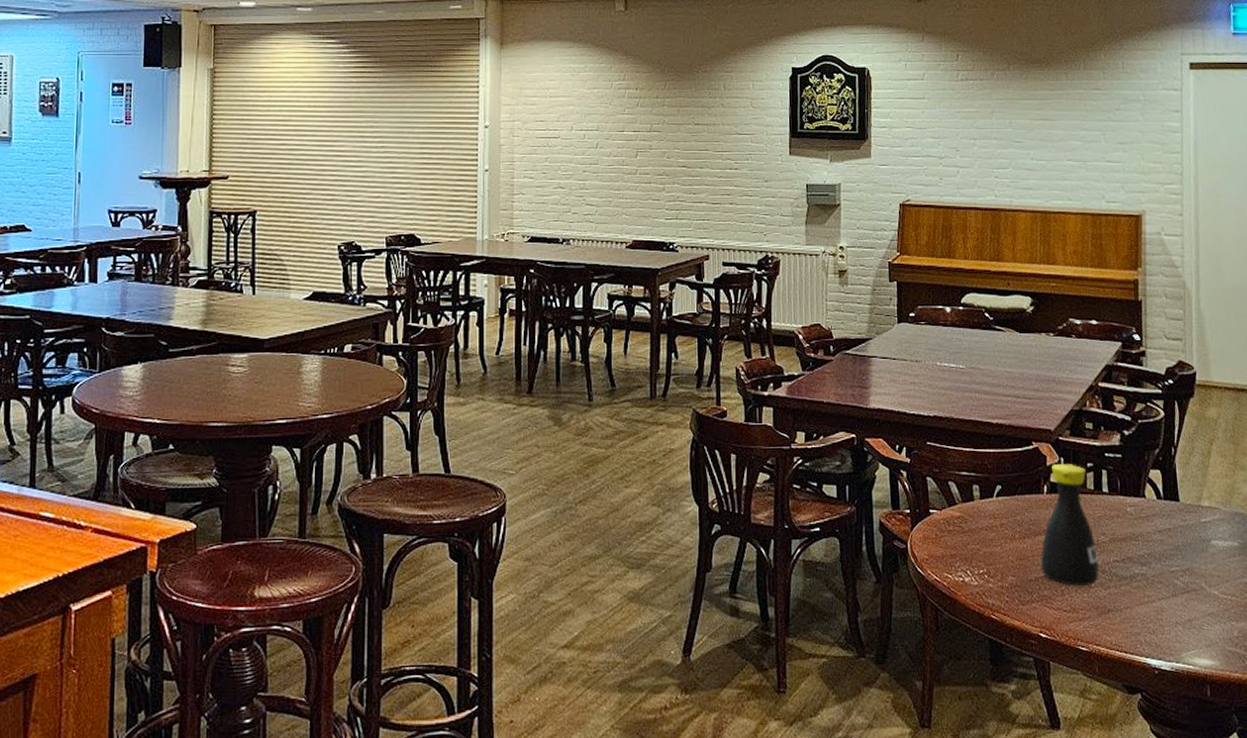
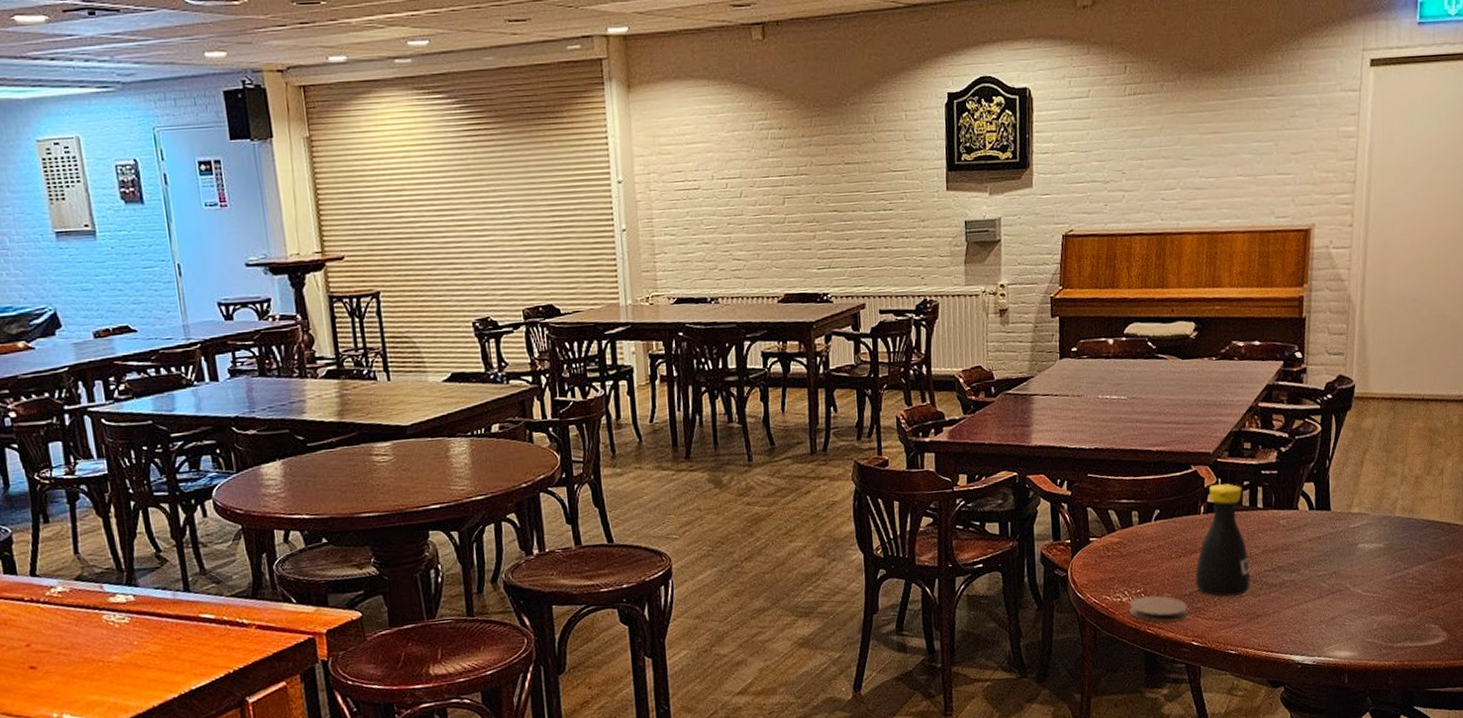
coaster: none [972,578,1034,609] -> present [1129,595,1188,622]

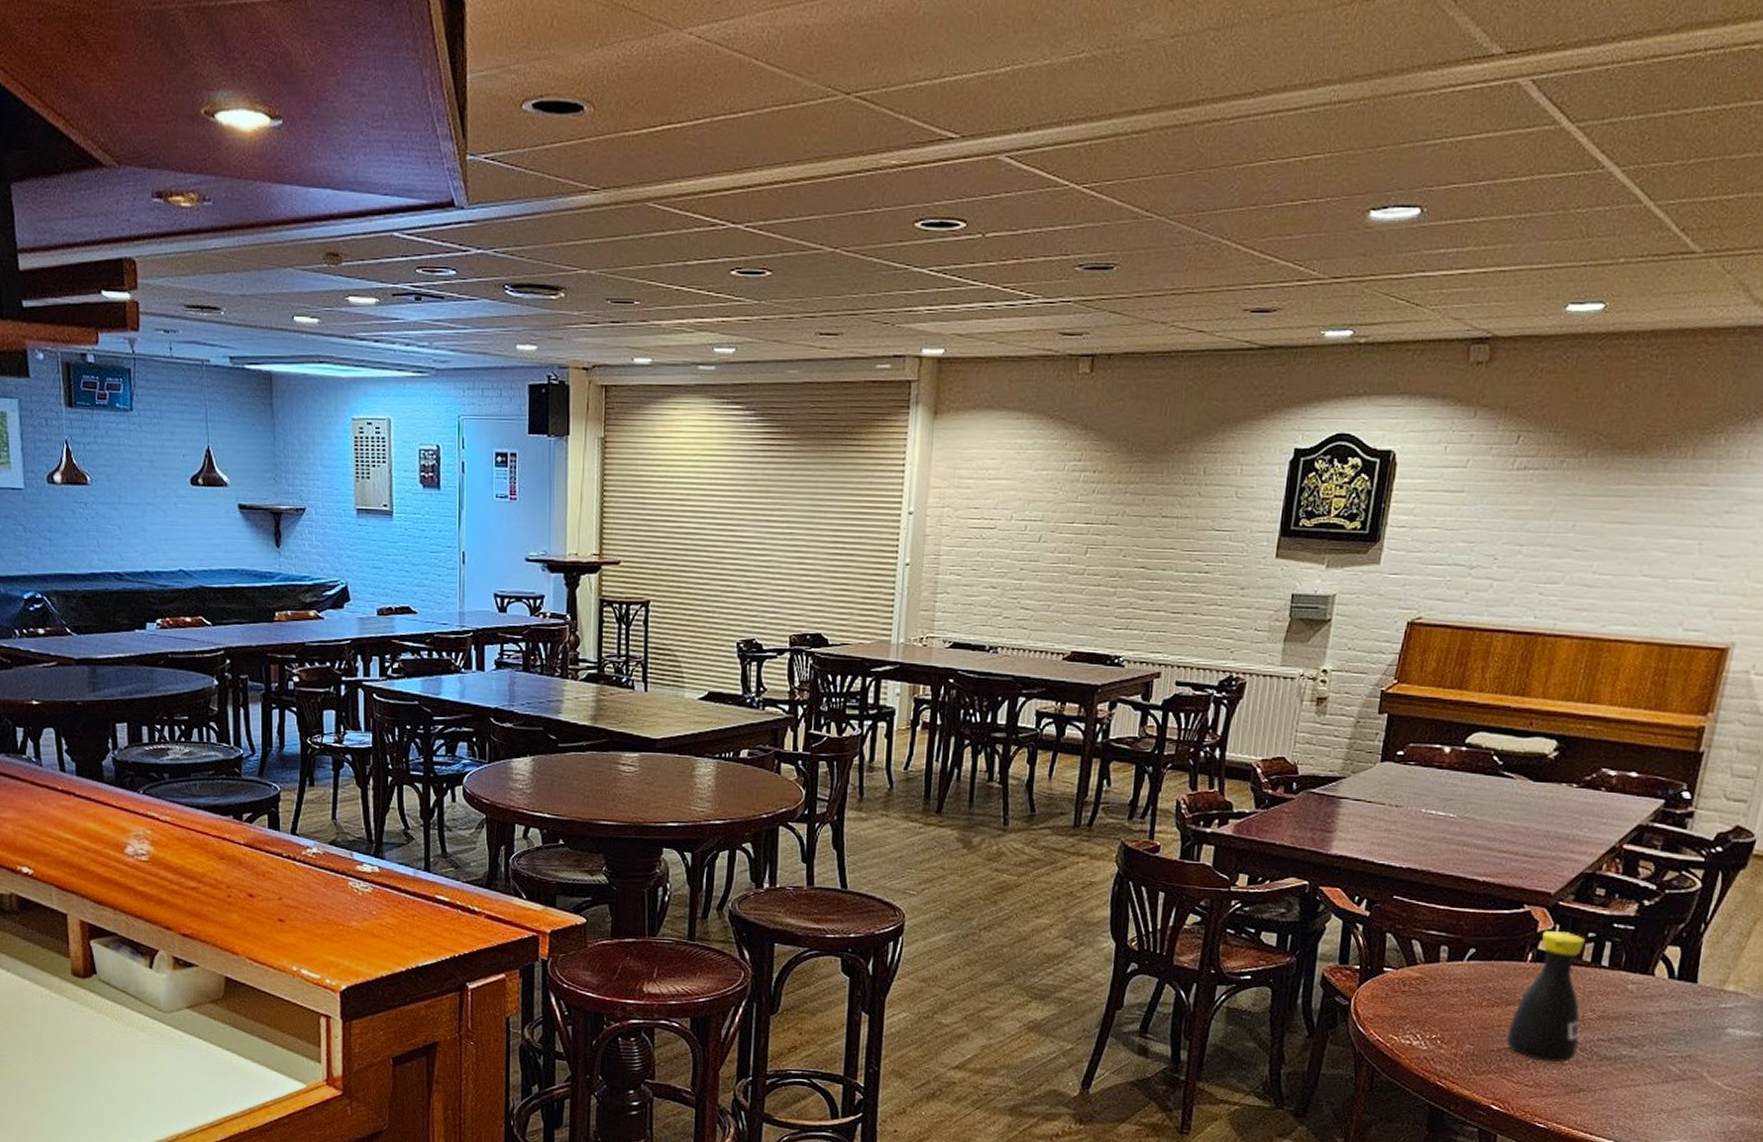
coaster: present [1129,595,1188,622] -> none [1418,1043,1493,1078]

